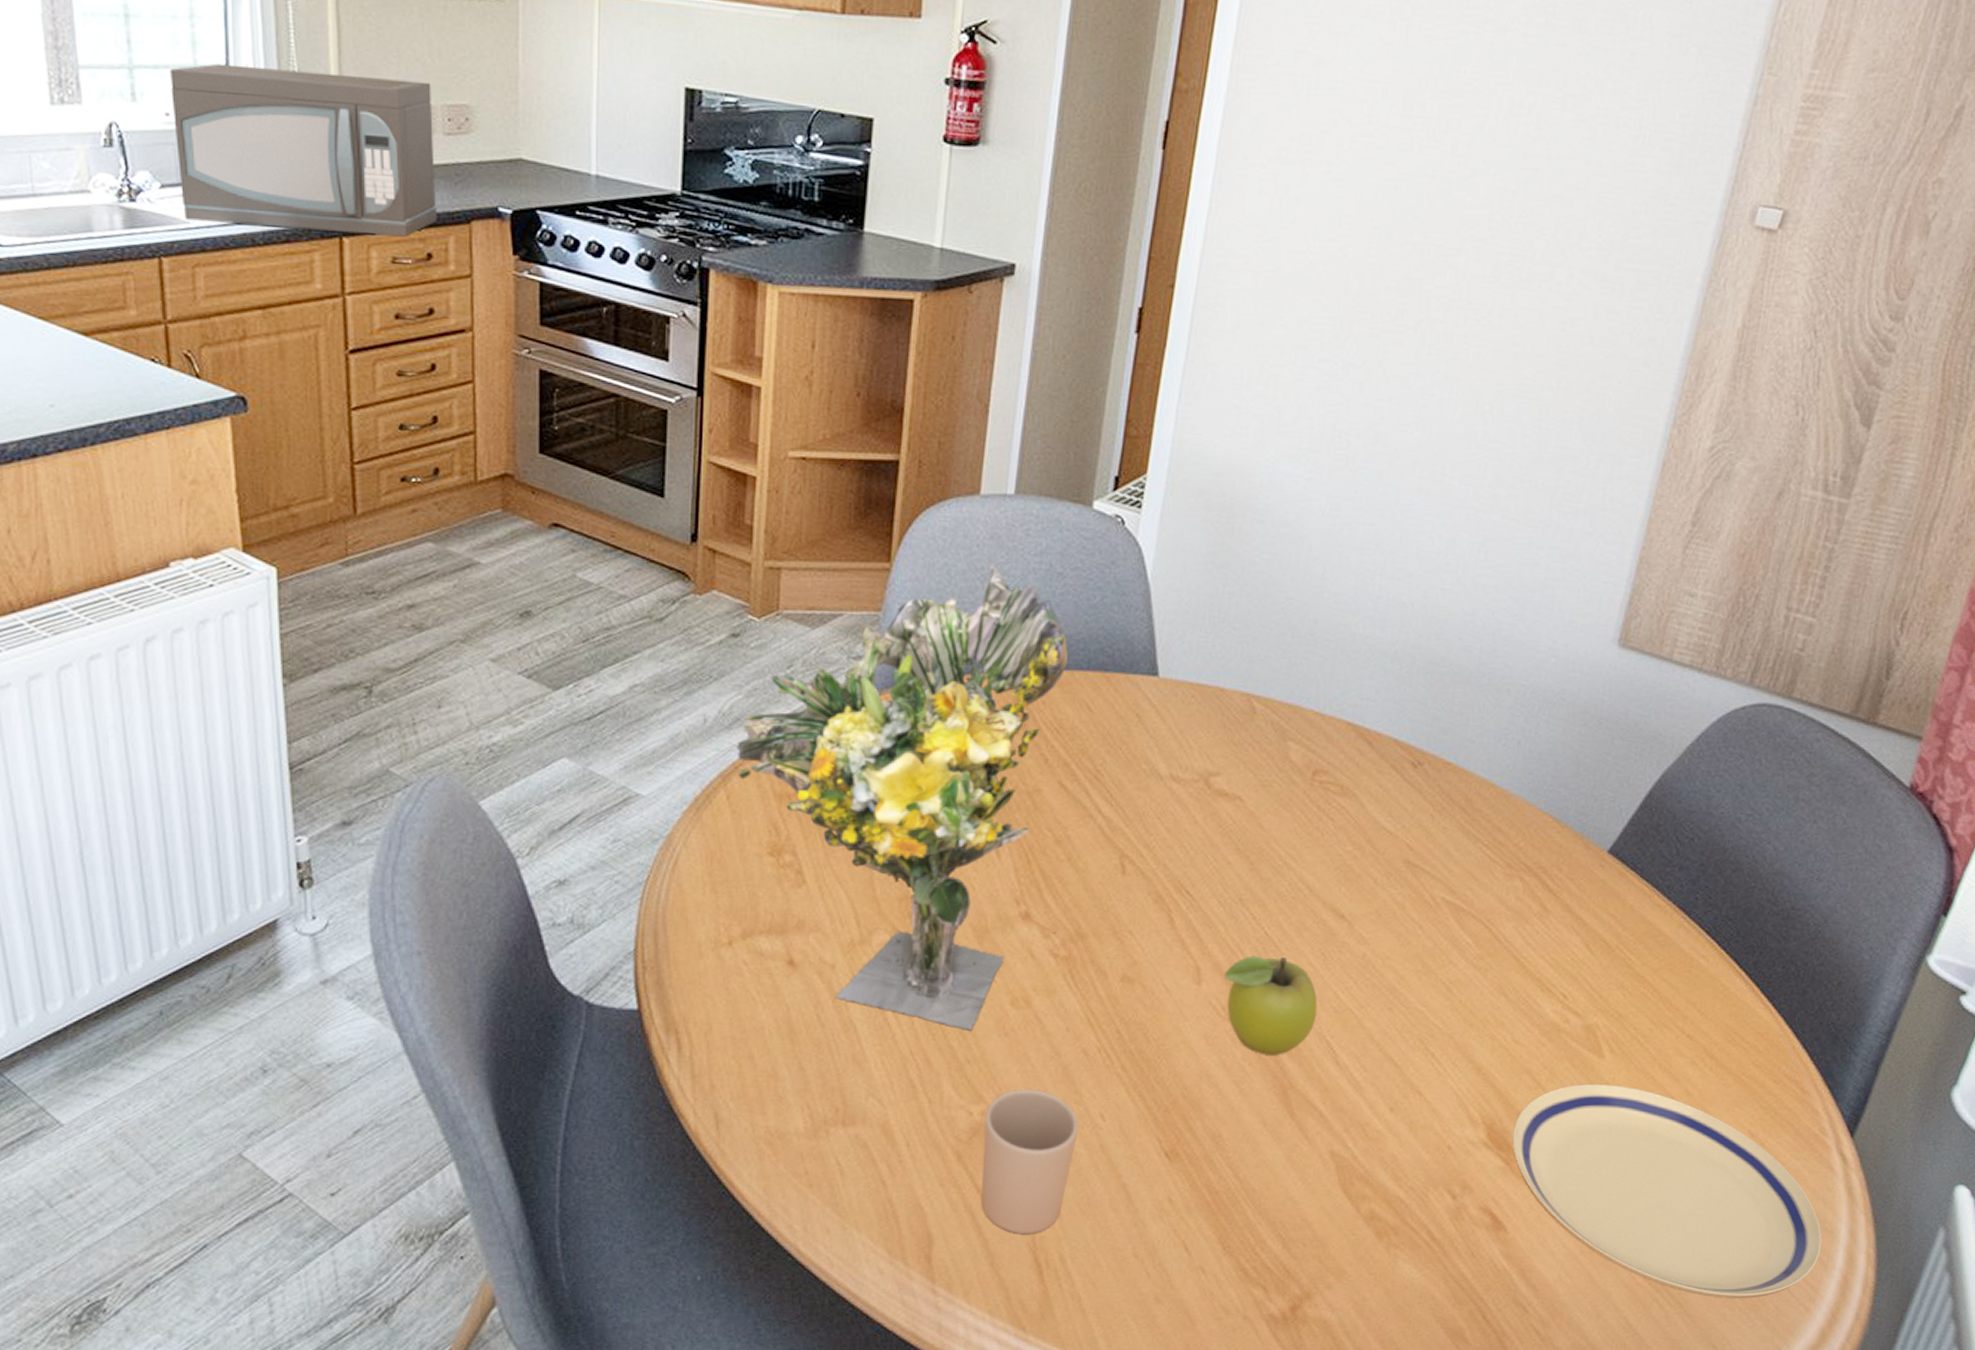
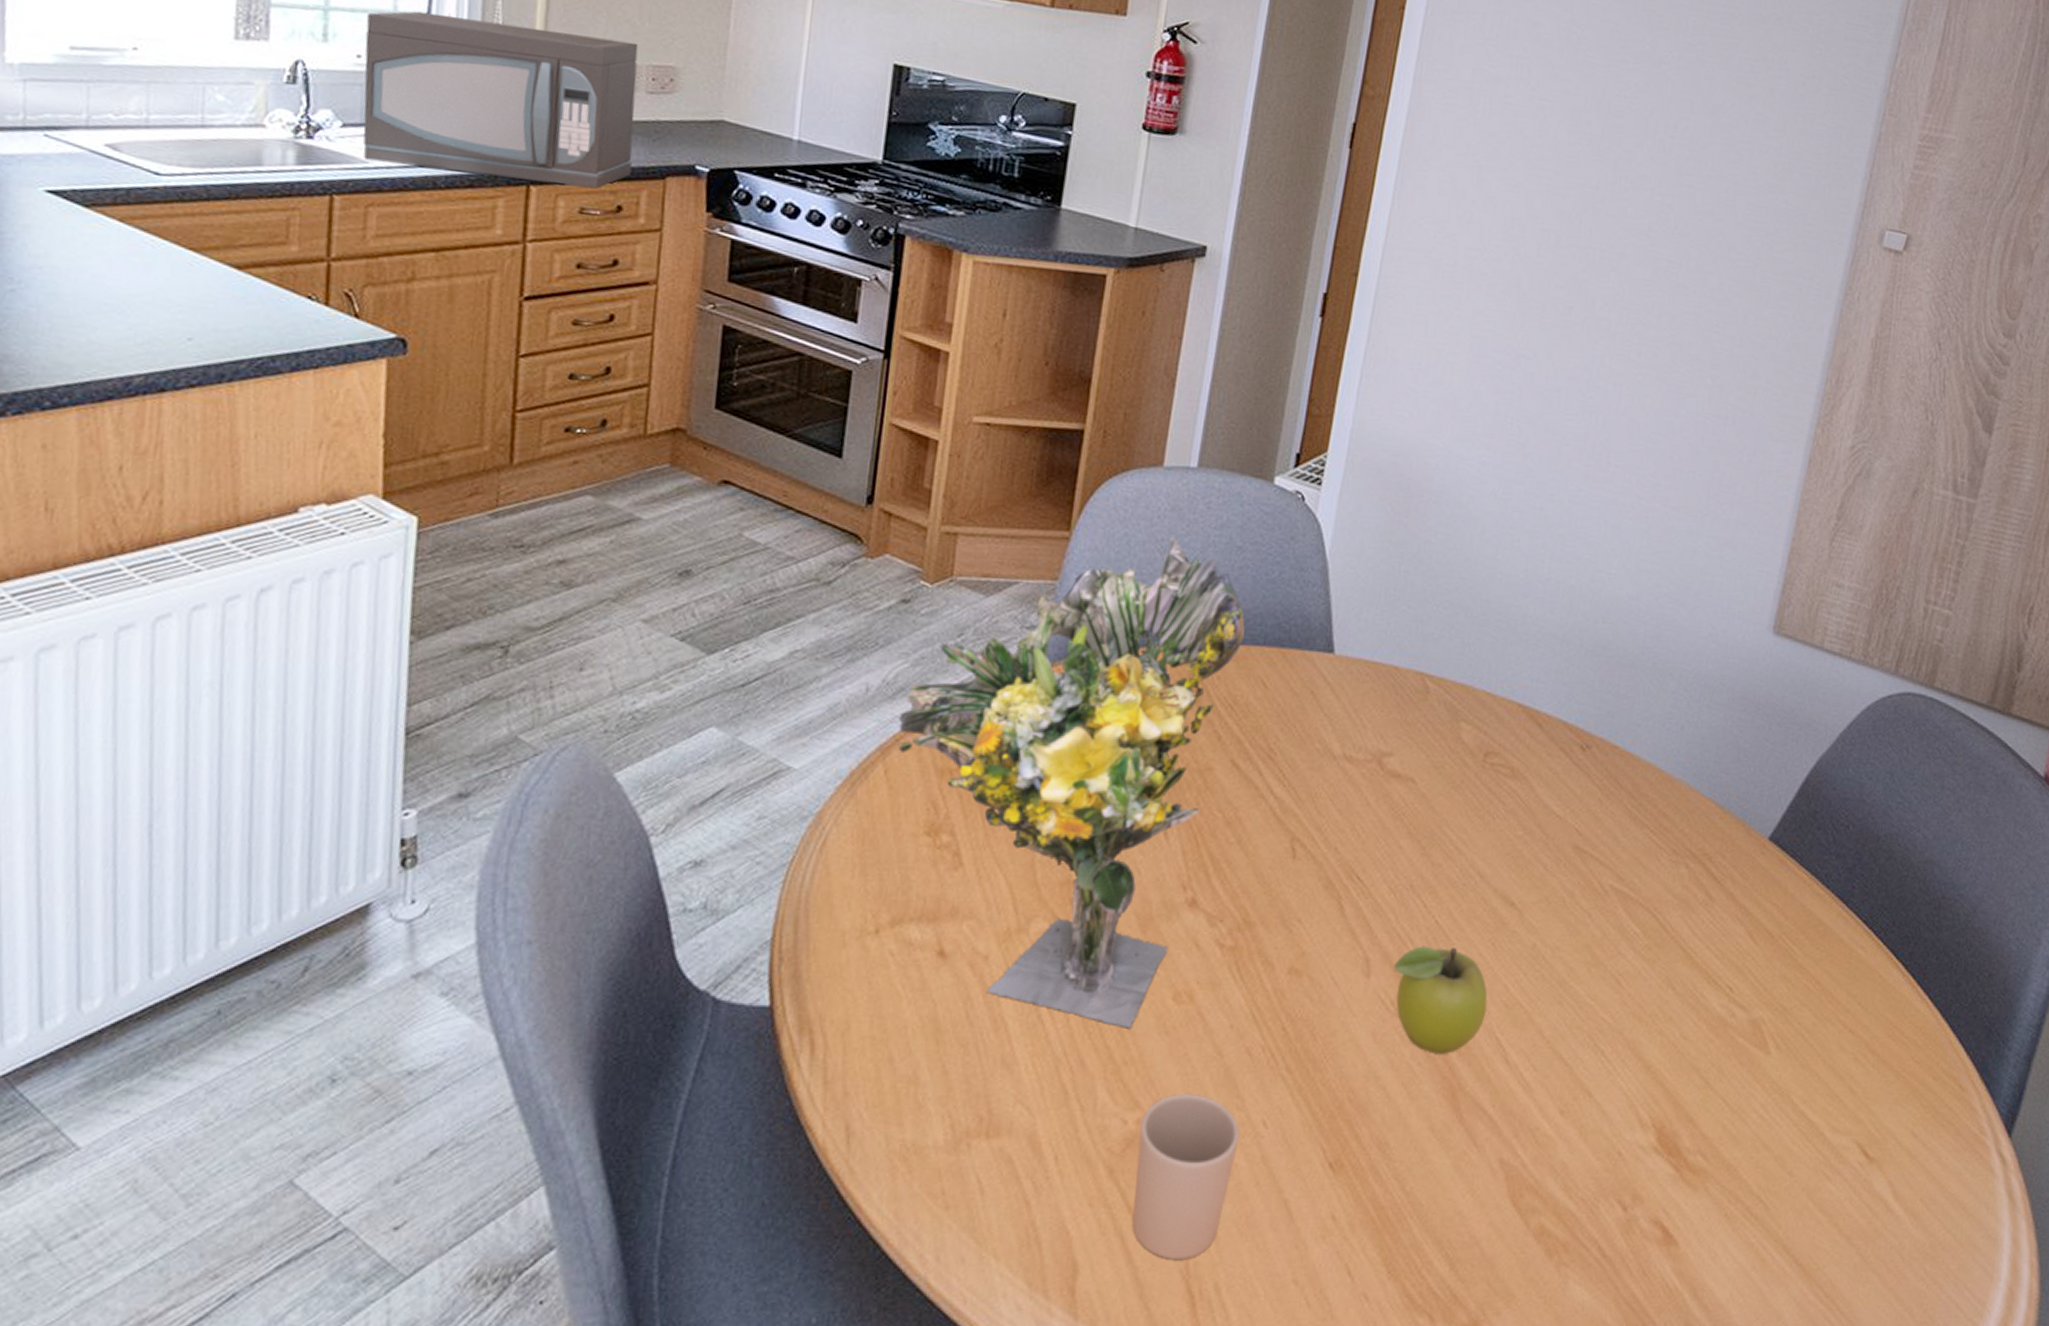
plate: present [1512,1084,1822,1299] -> none [1682,1083,1987,1316]

